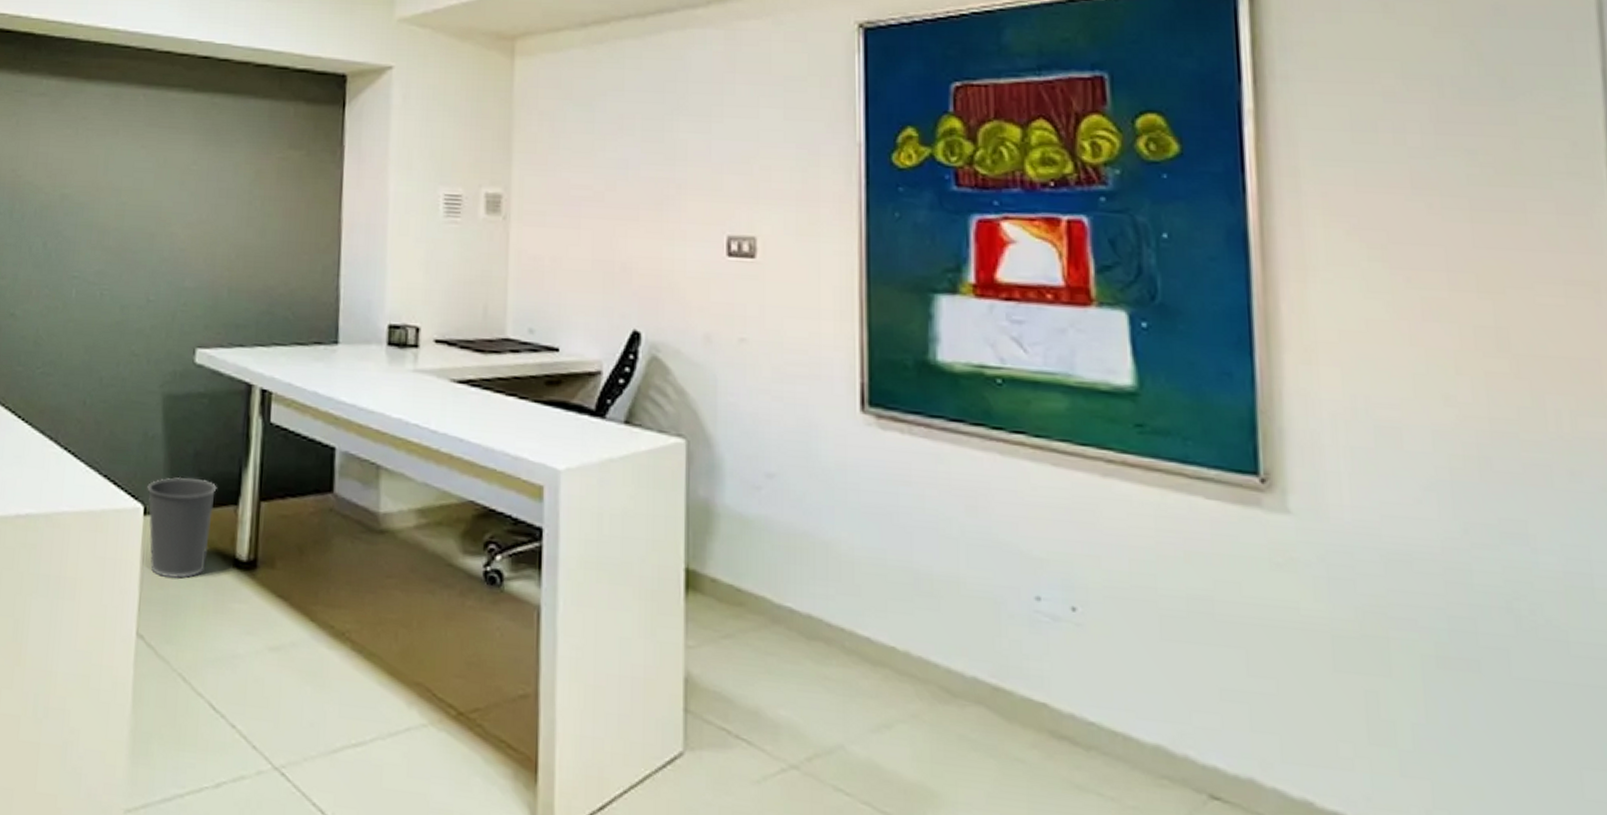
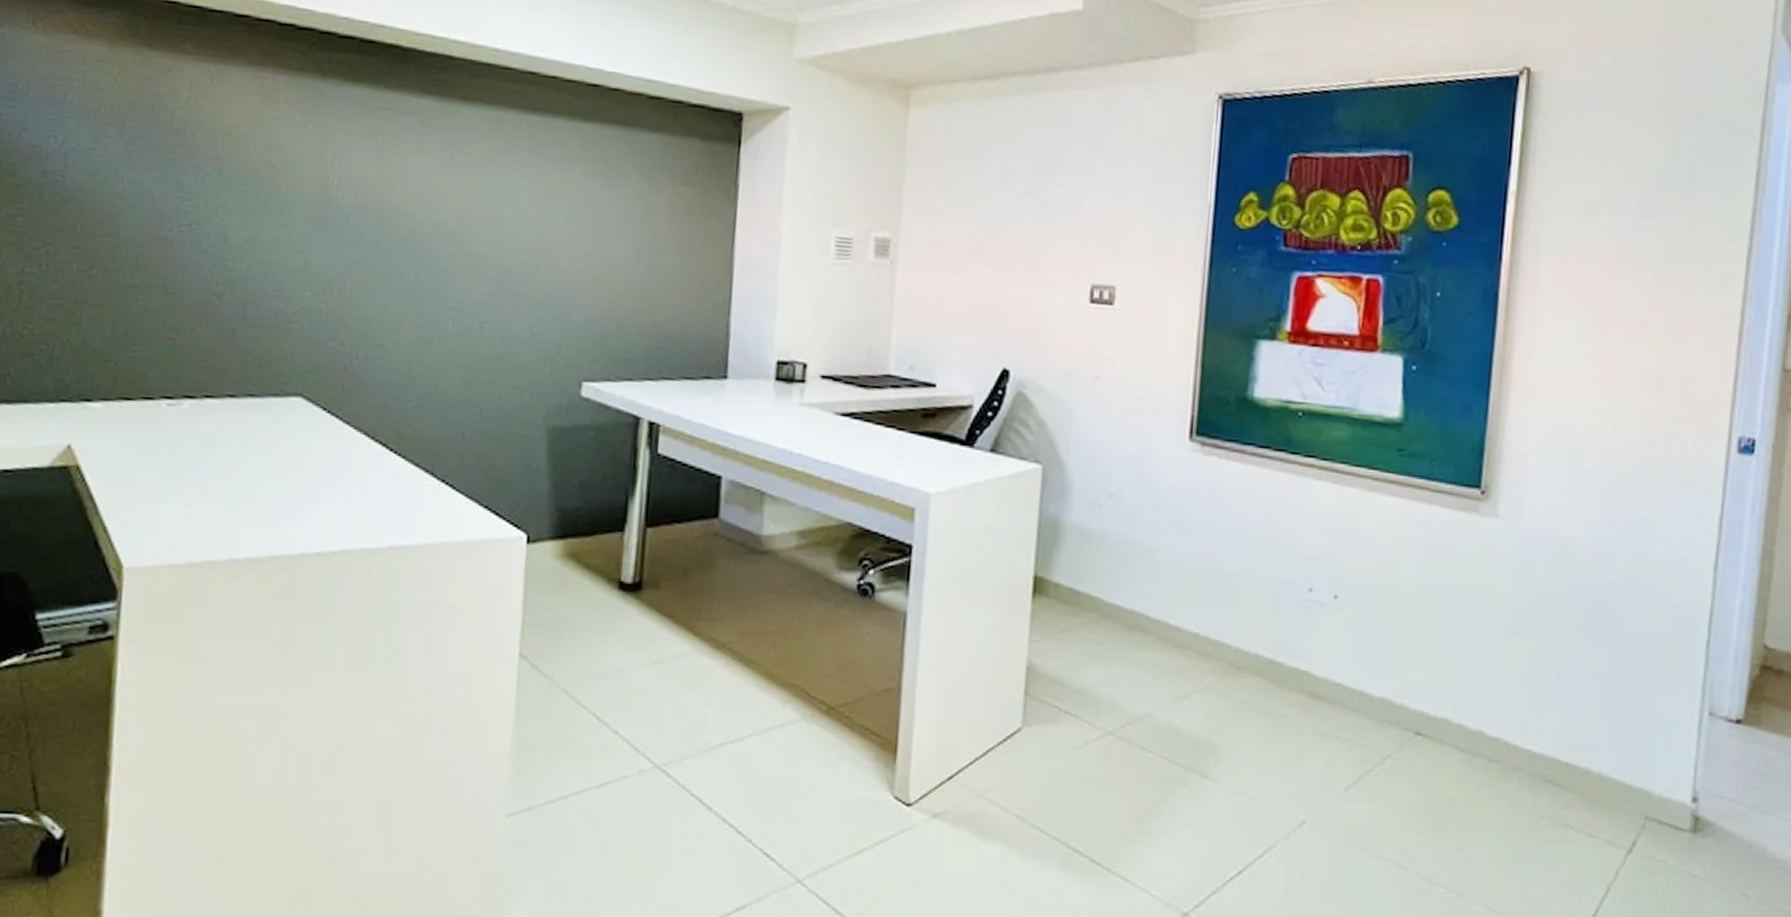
wastebasket: present [147,476,217,579] -> none [530,506,603,603]

